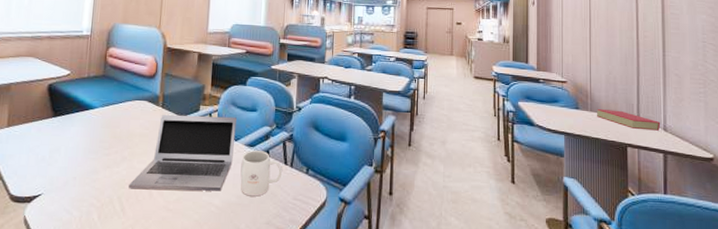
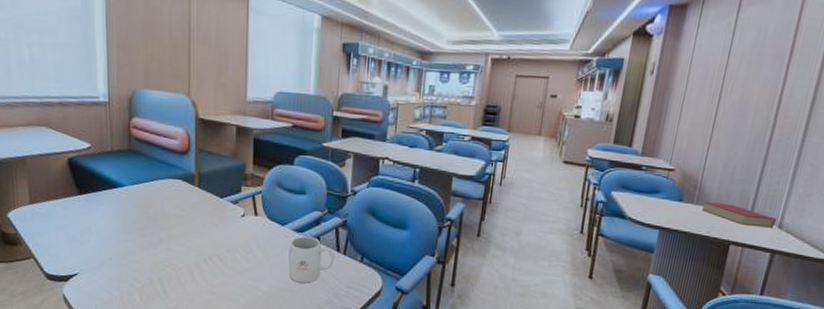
laptop: present [128,114,237,191] -> none [169,195,283,277]

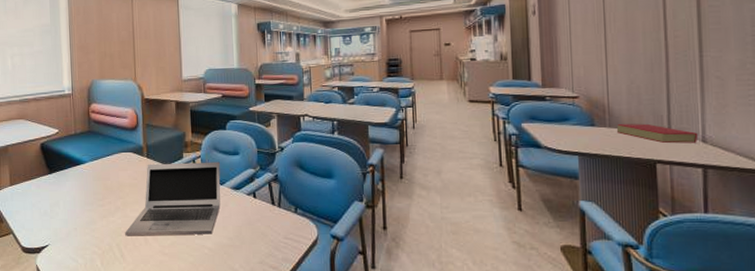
laptop: none [169,195,283,277] -> present [125,162,221,236]
mug: present [288,235,335,283] -> none [229,192,271,238]

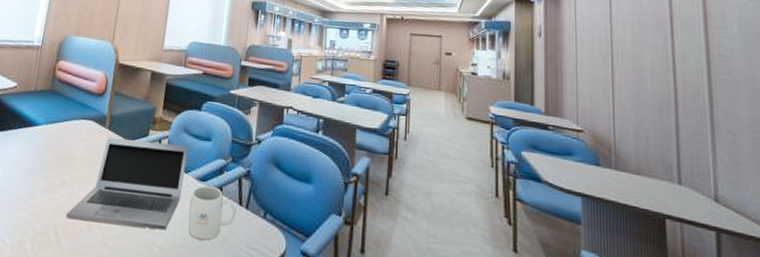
mug: none [229,192,271,238] -> present [188,185,237,240]
book: present [616,123,698,144] -> none [623,168,710,201]

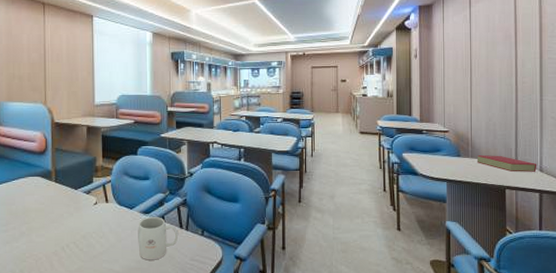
laptop: present [66,138,188,230] -> none [30,186,130,262]
book: none [623,168,710,201] -> present [476,155,537,172]

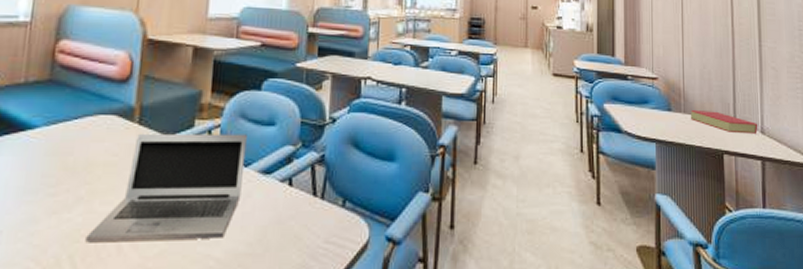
laptop: none [30,186,130,262] -> present [85,133,247,243]
mug: present [138,216,179,260] -> none [251,177,311,242]

